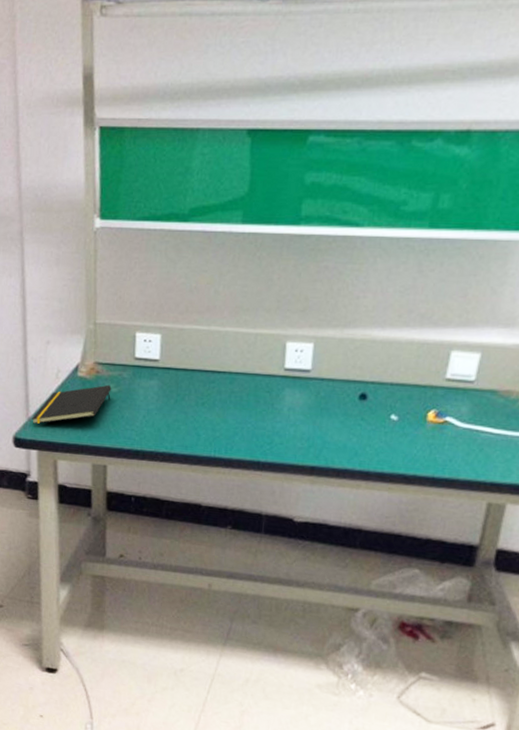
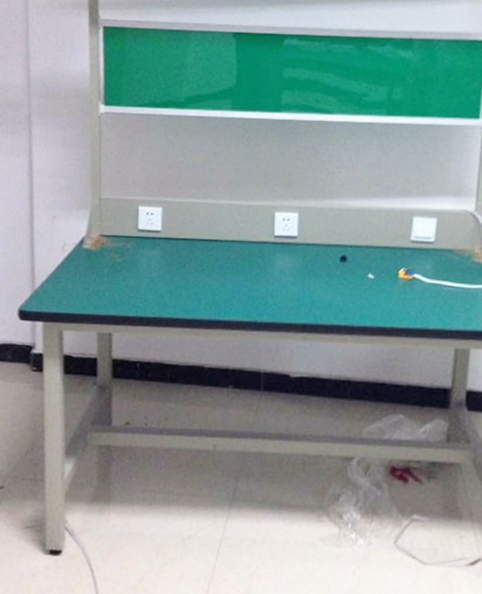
notepad: present [31,384,112,425] -> none [36,255,116,297]

